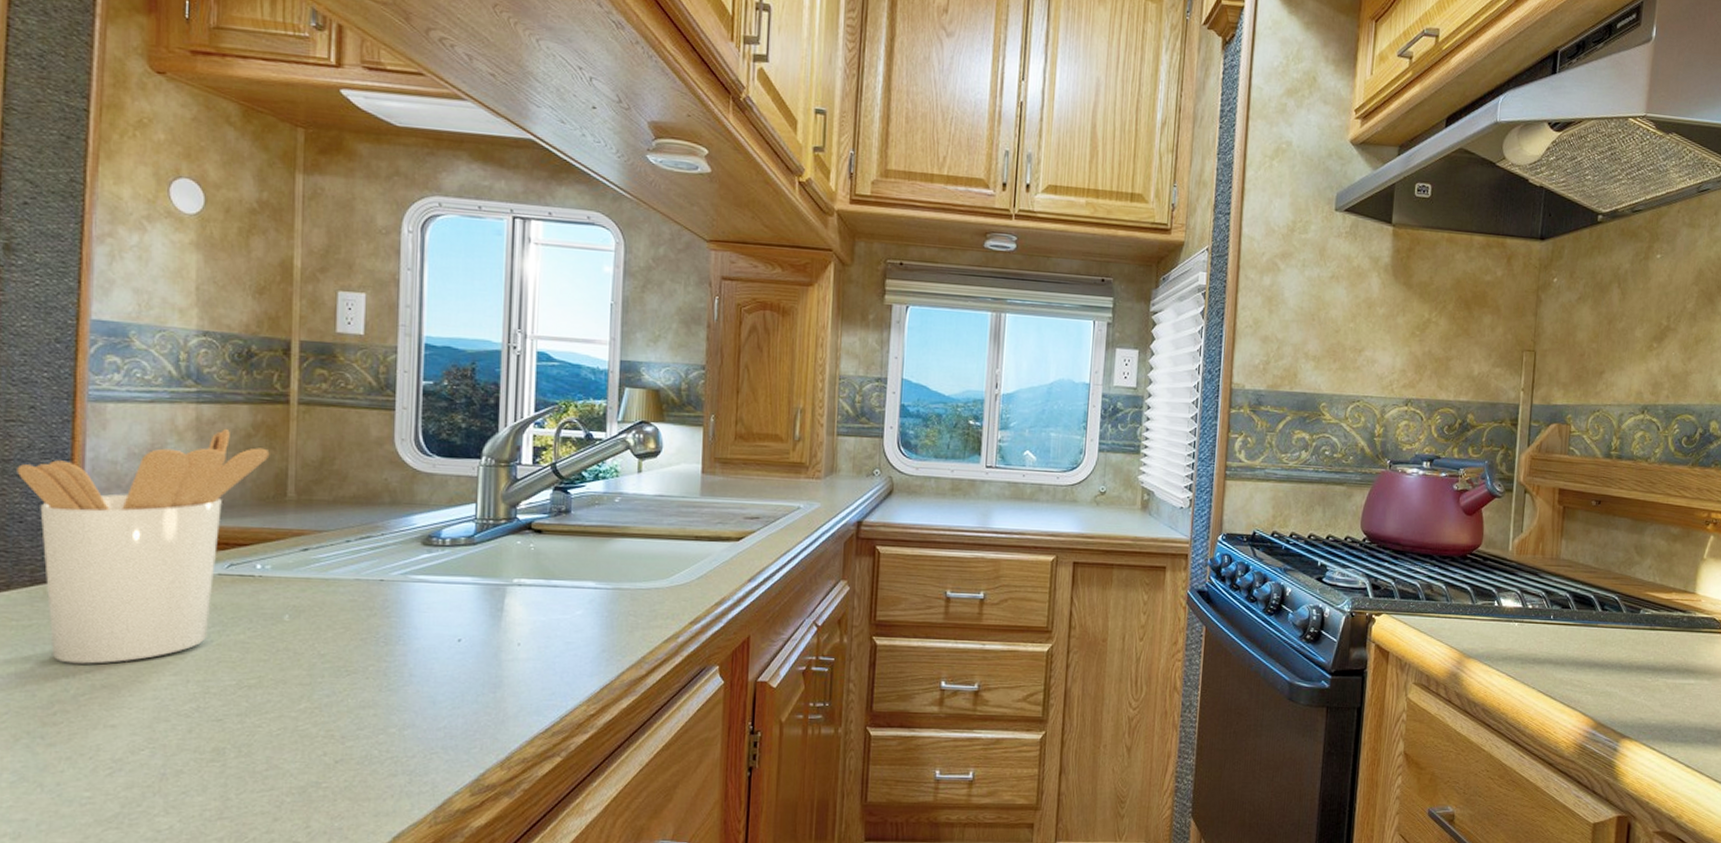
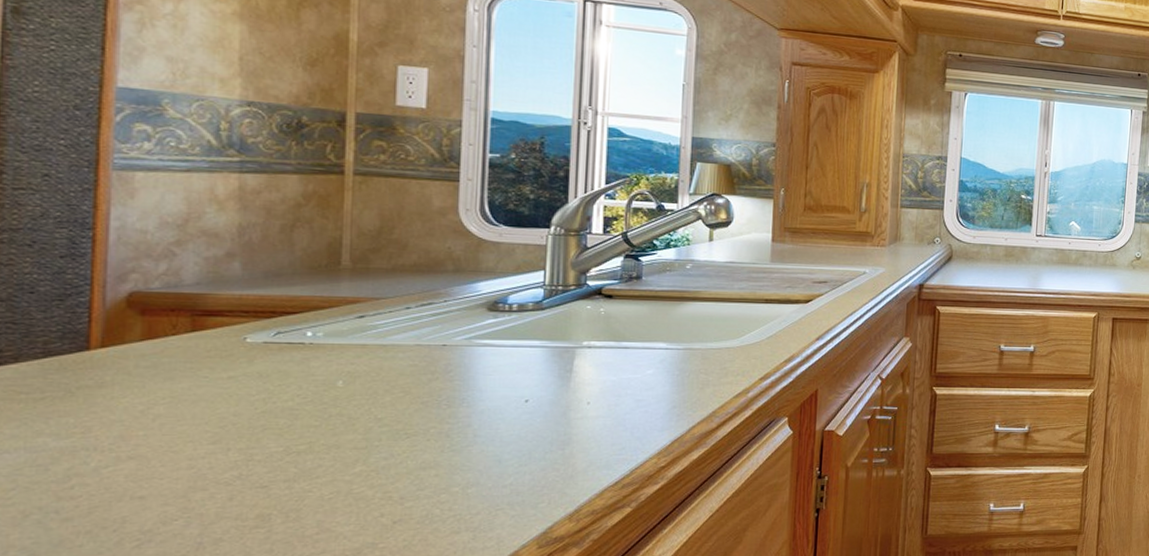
utensil holder: present [17,428,270,664] -> none [27,198,322,436]

